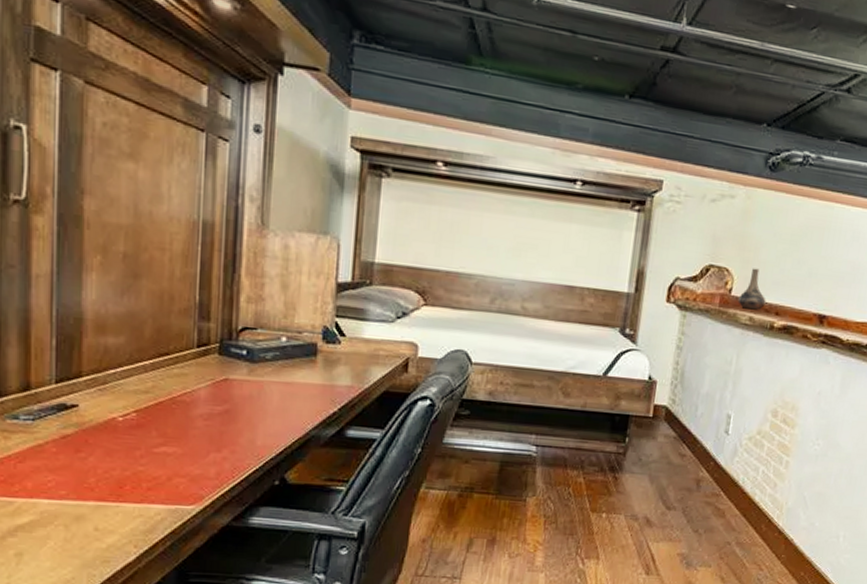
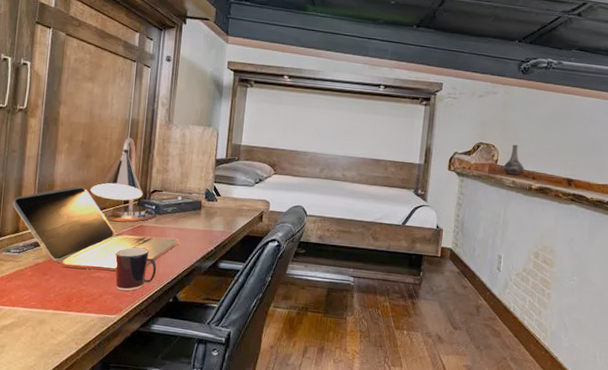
laptop: none [16,320,285,445] -> present [13,185,179,271]
table lamp: none [141,248,250,374] -> present [89,137,157,222]
mug: none [187,409,254,473] -> present [114,247,157,292]

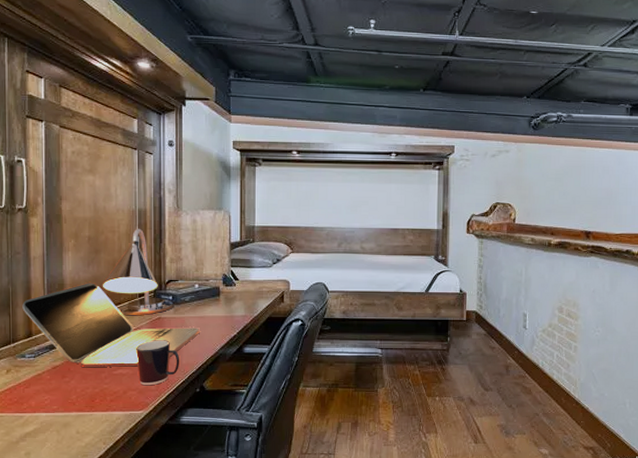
decorative vase: present [503,144,525,176] -> none [521,202,543,233]

